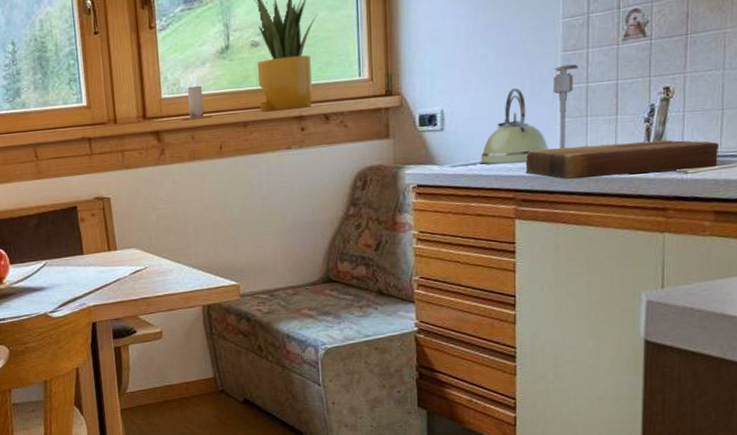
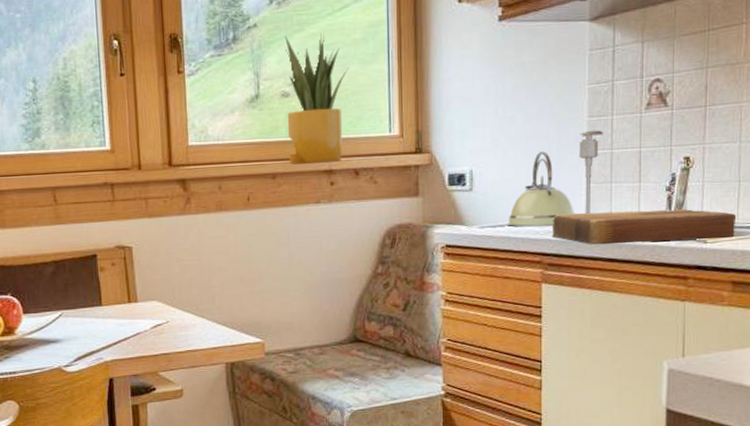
candle: present [181,73,212,121] -> none [208,121,240,170]

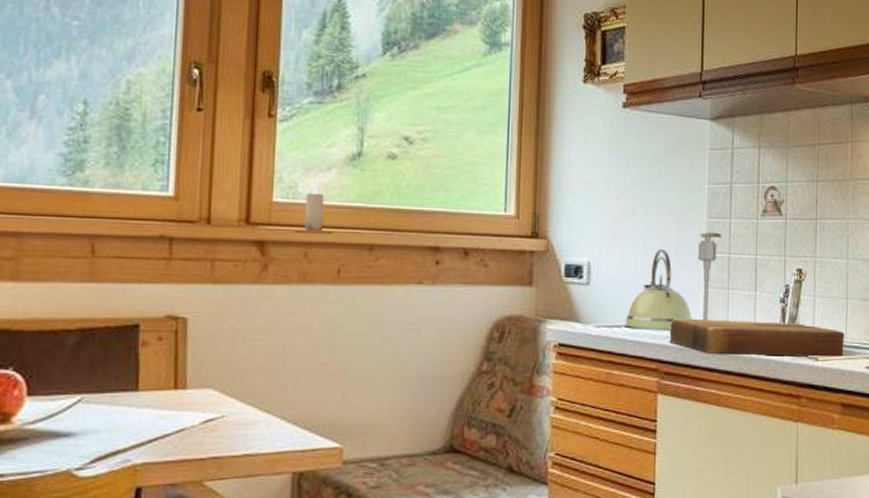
candle: none [208,121,240,170] -> present [293,178,333,234]
planter: present [284,33,350,165] -> none [389,91,466,238]

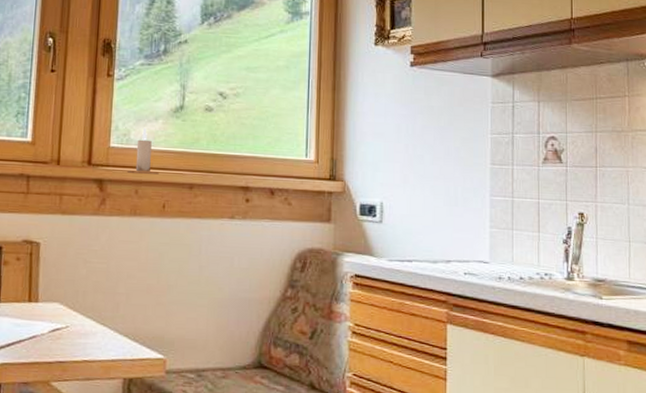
kettle: present [624,249,692,332] -> none [415,192,478,267]
cutting board: present [669,318,845,357] -> none [457,255,629,297]
soap dispenser: present [697,232,721,321] -> none [482,177,504,259]

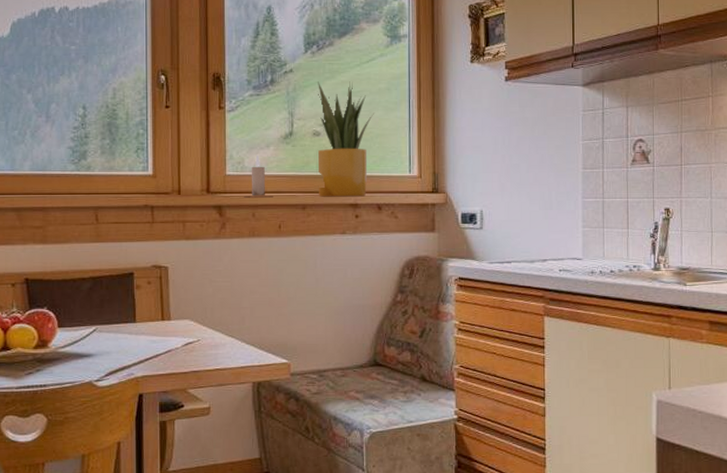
planter: none [206,54,272,180] -> present [316,81,375,197]

